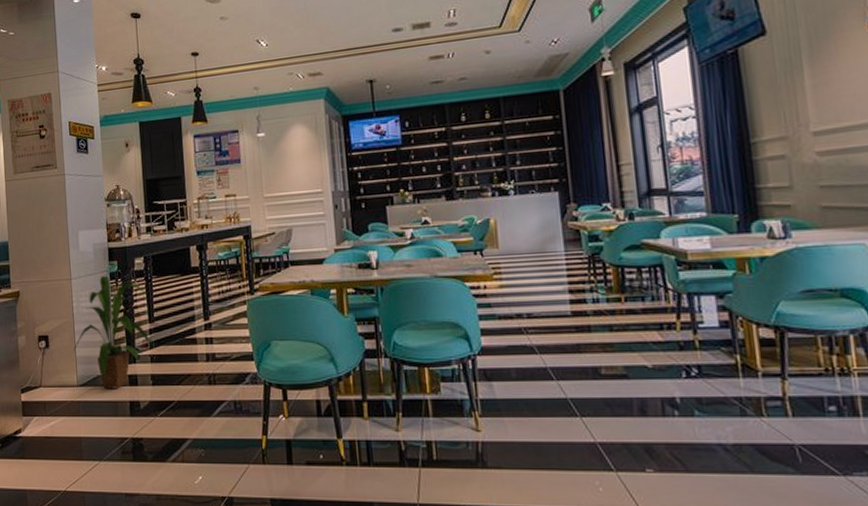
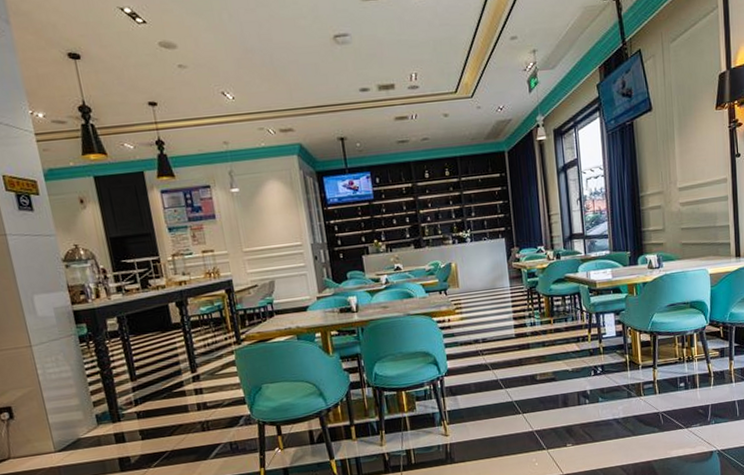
house plant: present [73,276,155,389] -> none [45,339,140,451]

